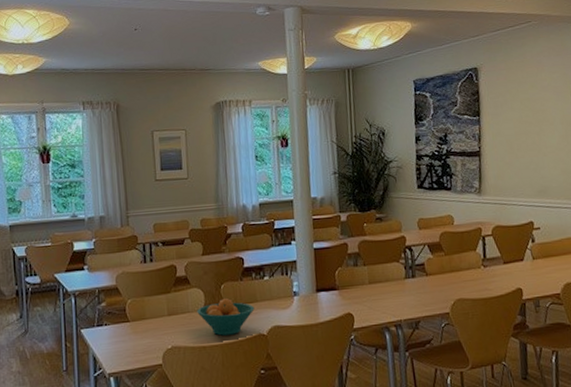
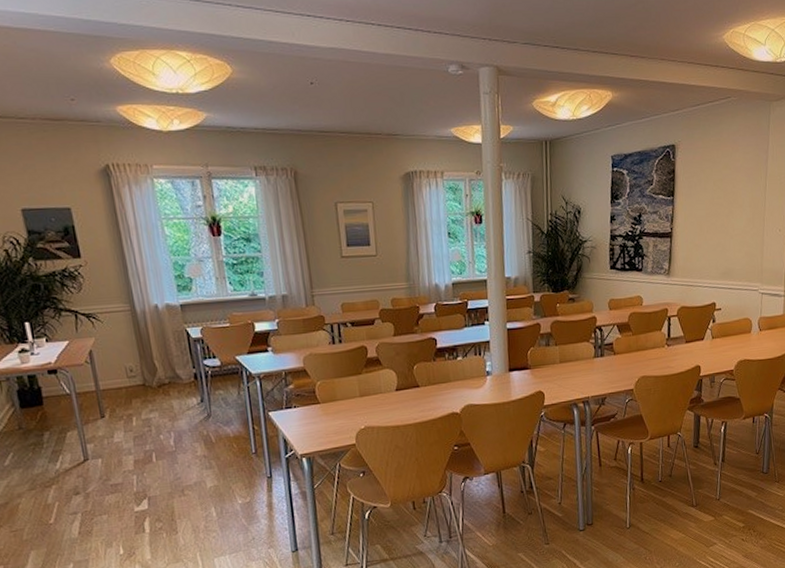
fruit bowl: present [197,298,255,336] -> none [389,379,448,415]

